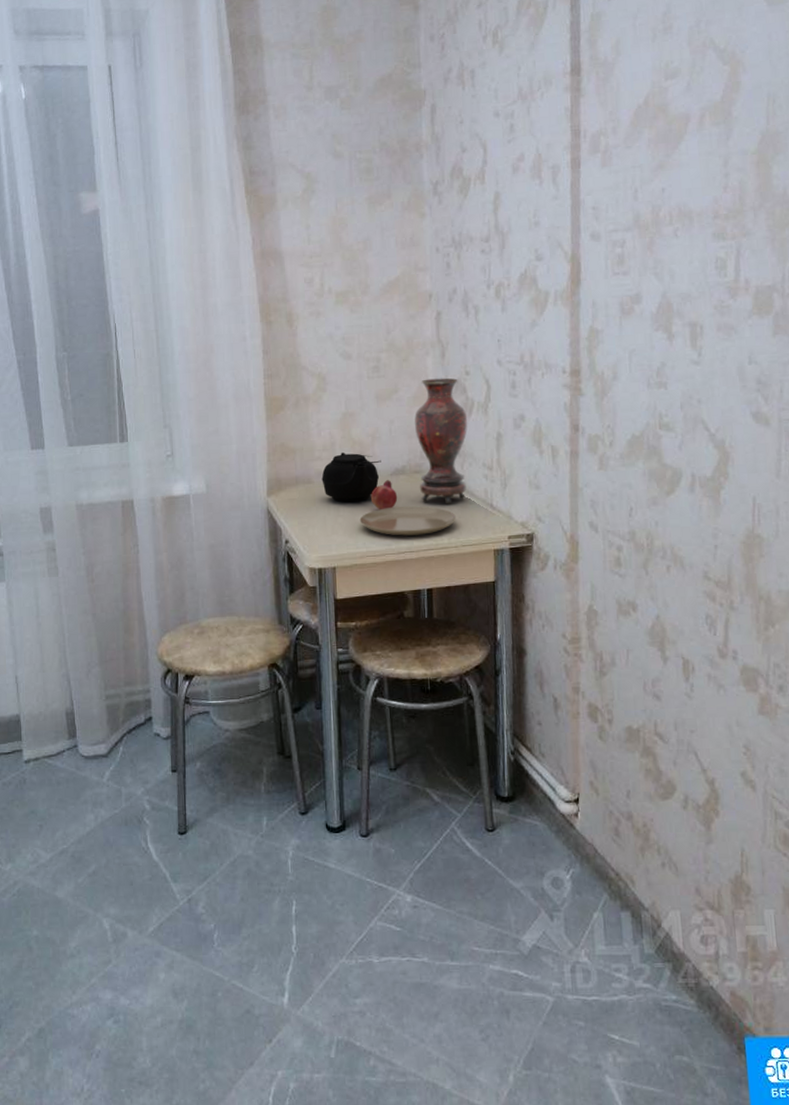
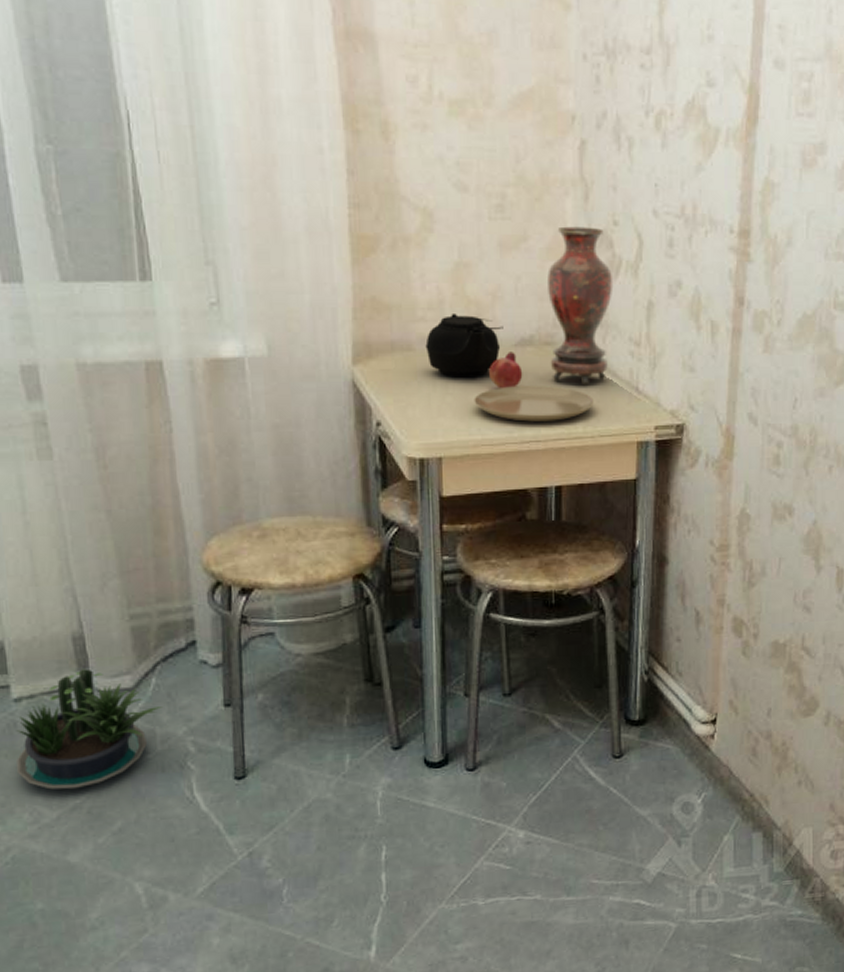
potted plant: none [24,738,127,836] -> present [16,668,162,790]

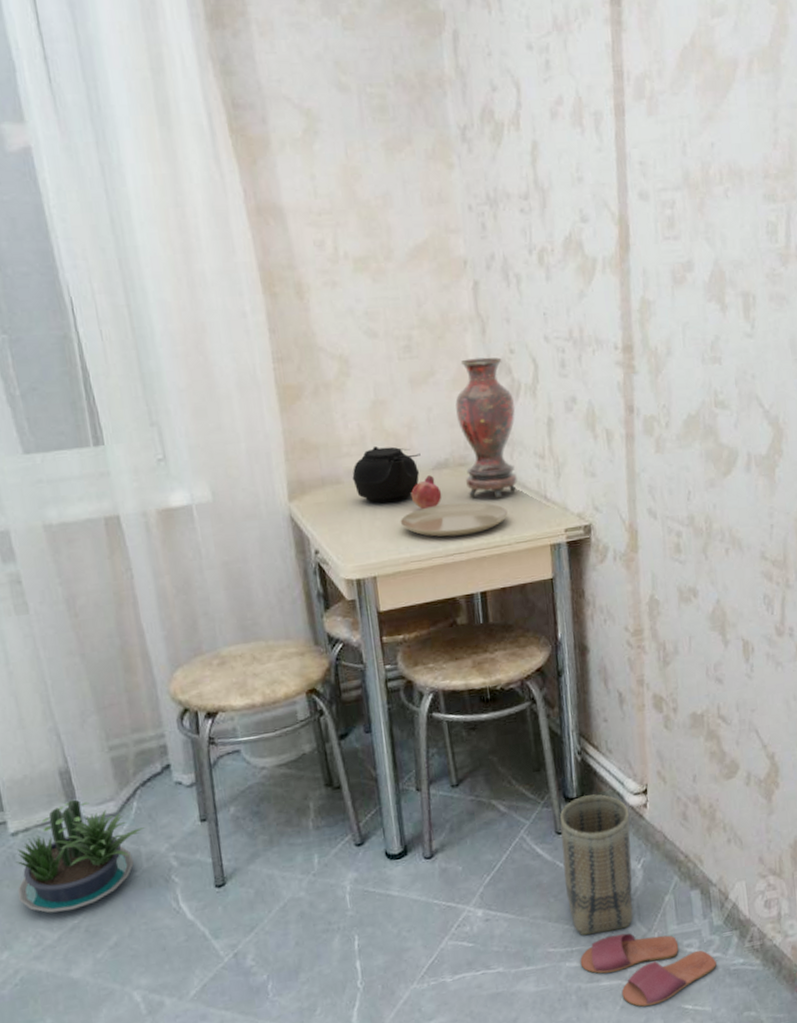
basket: none [617,719,694,869] -> present [559,794,633,936]
slippers: none [625,871,772,952] -> present [580,933,717,1007]

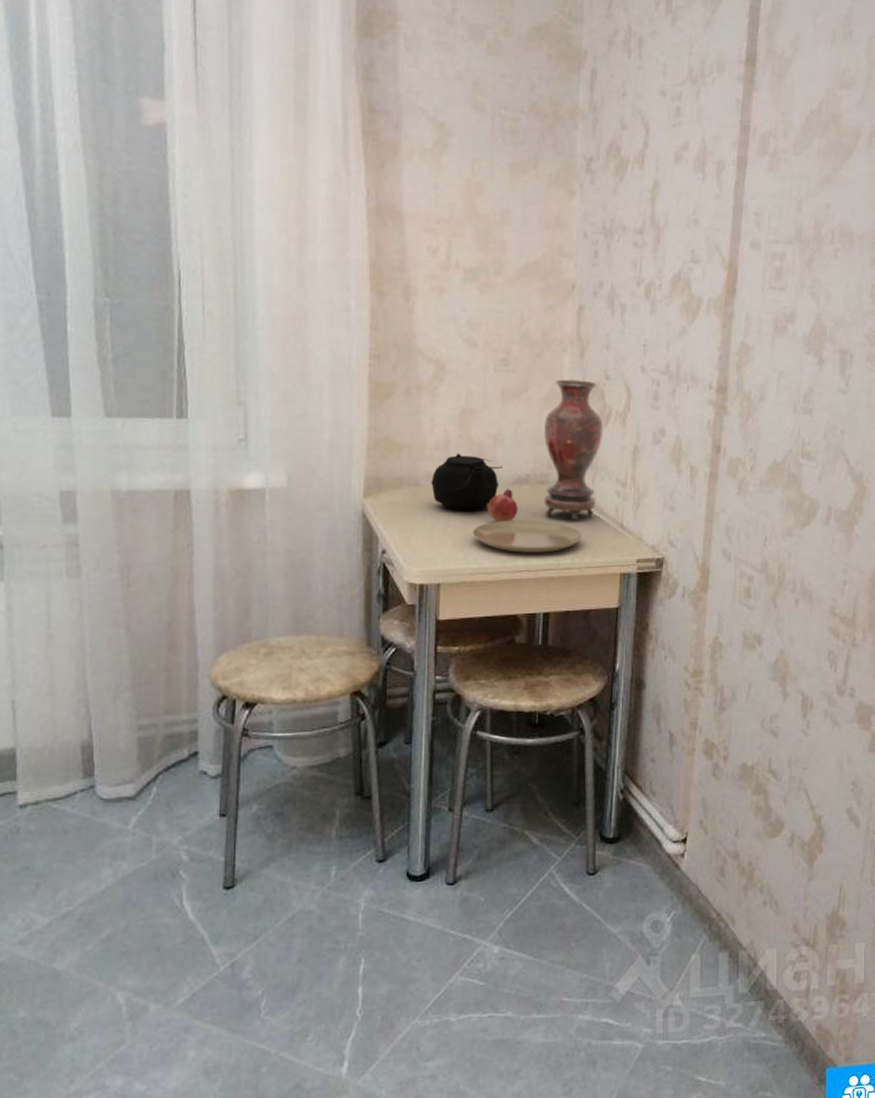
potted plant: present [15,799,145,914] -> none [15,777,160,897]
basket: present [559,794,633,936] -> none [590,837,665,988]
slippers: present [580,933,717,1007] -> none [594,990,736,1074]

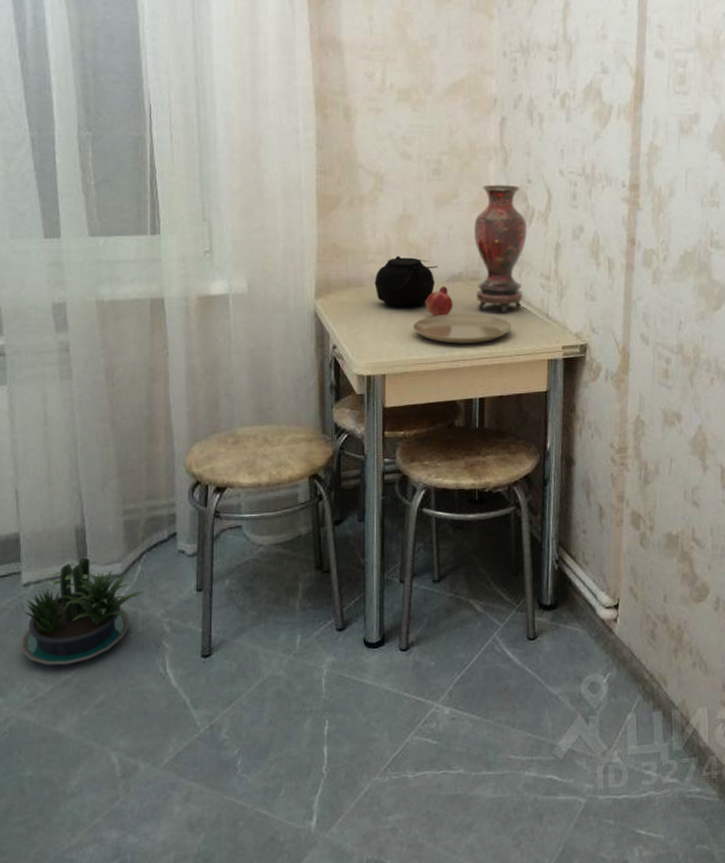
potted plant: none [15,777,160,897] -> present [21,557,145,666]

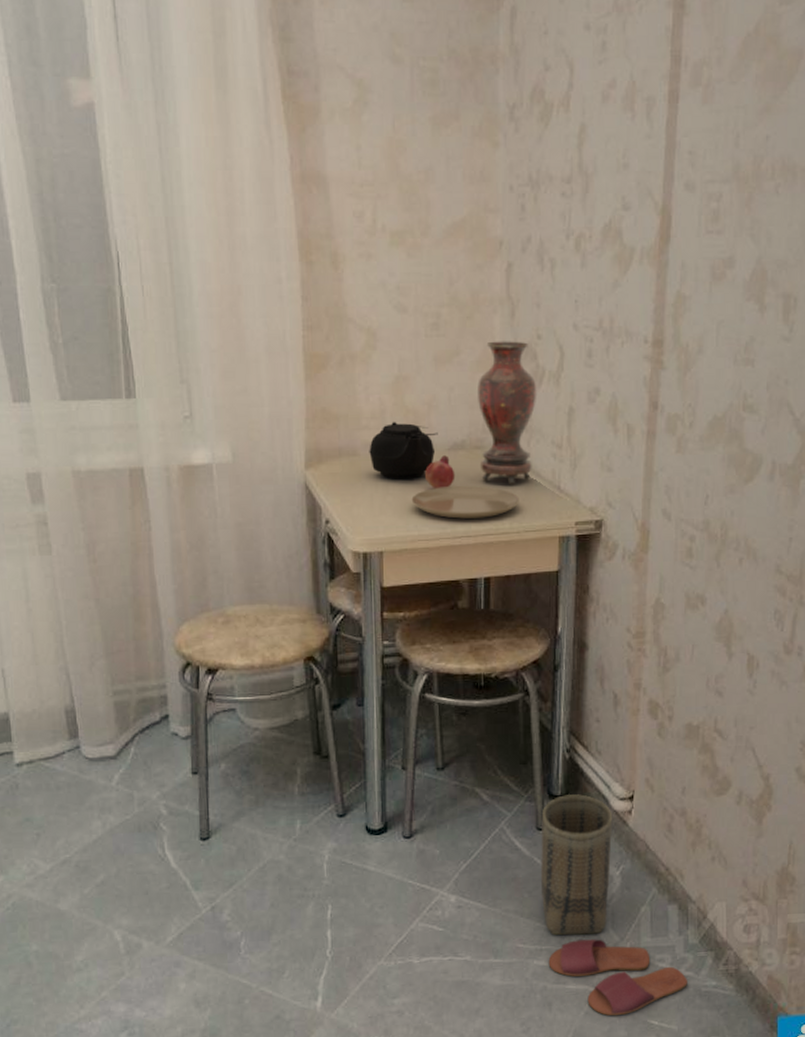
potted plant: present [21,557,145,666] -> none [17,738,139,845]
basket: none [532,604,600,746] -> present [541,794,613,936]
slippers: none [539,748,673,827] -> present [548,939,687,1016]

